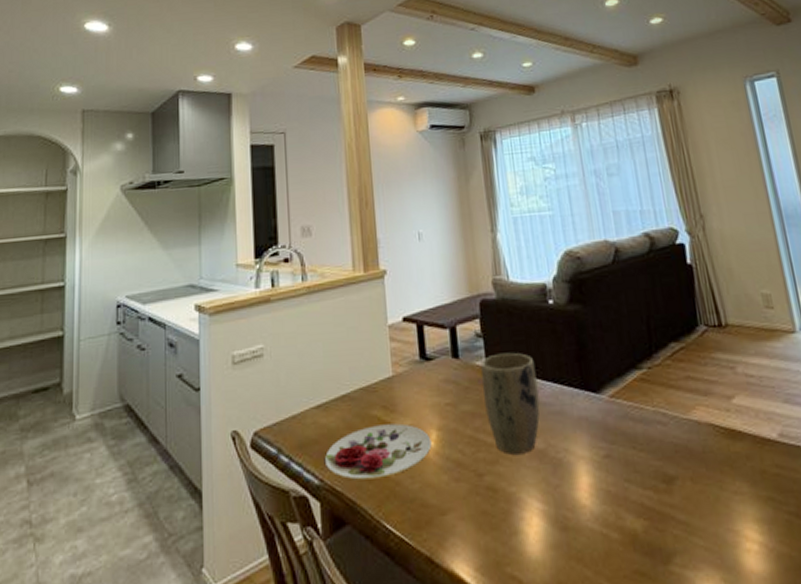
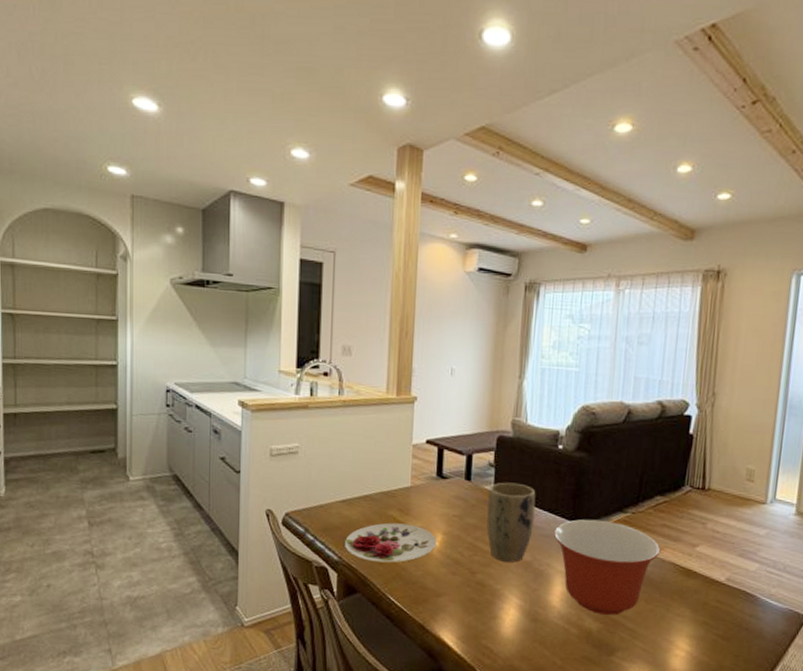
mixing bowl: none [564,382,693,508] -> present [554,519,661,616]

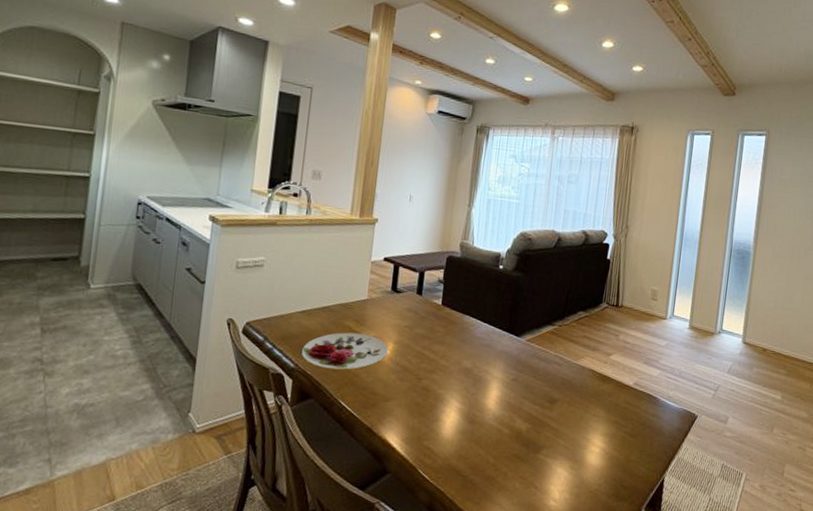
plant pot: present [486,482,536,562] -> none [433,297,479,369]
mixing bowl: present [554,519,661,616] -> none [492,331,582,417]

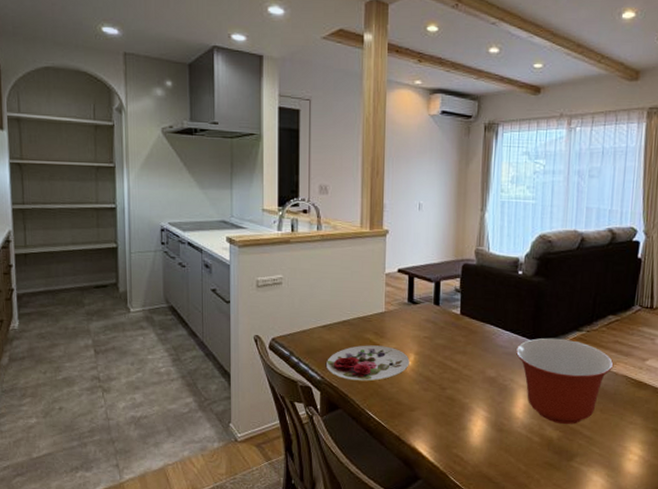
mixing bowl: none [492,331,582,417] -> present [516,338,614,425]

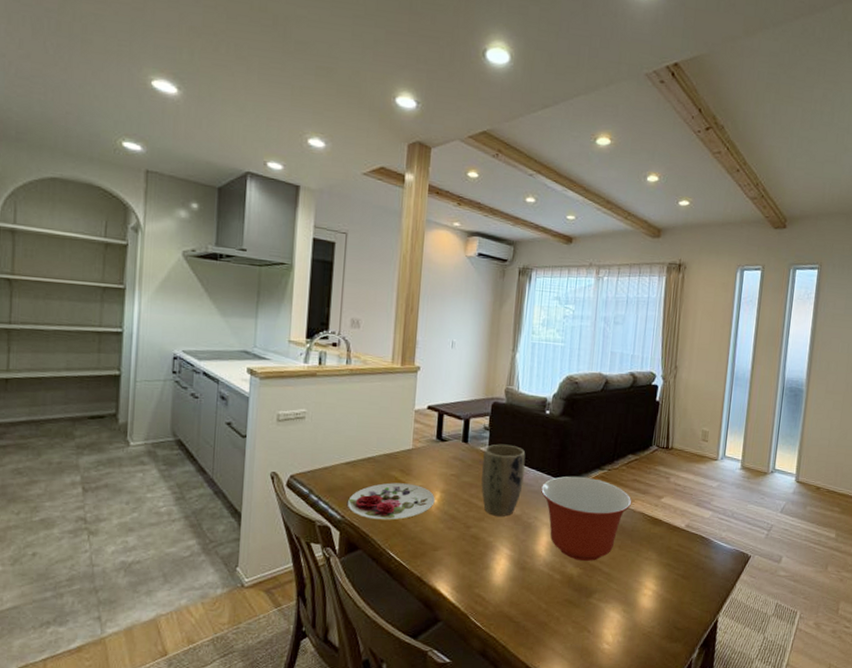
plant pot: none [455,306,499,378] -> present [481,444,526,516]

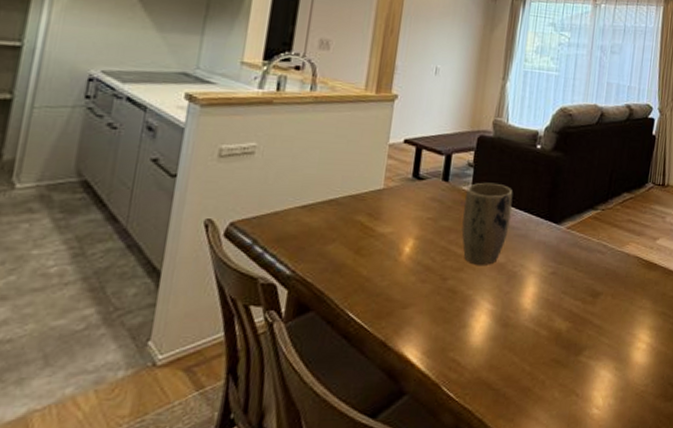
plate: present [348,482,435,520] -> none [300,229,408,274]
mixing bowl: present [541,476,632,562] -> none [529,217,627,314]

